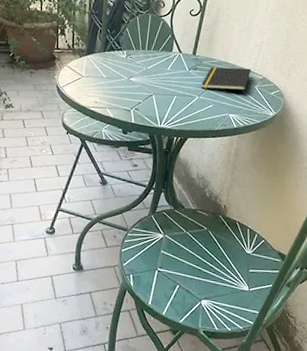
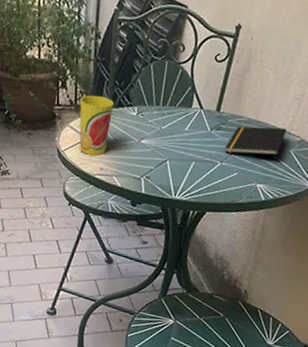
cup: none [76,40,106,91] -> present [79,95,114,156]

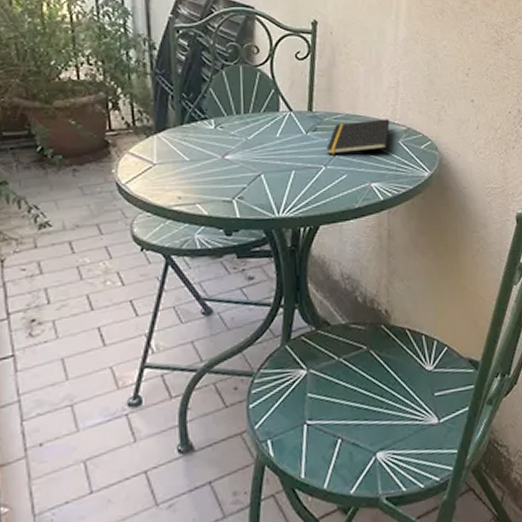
cup: present [79,95,114,156] -> none [139,112,184,184]

